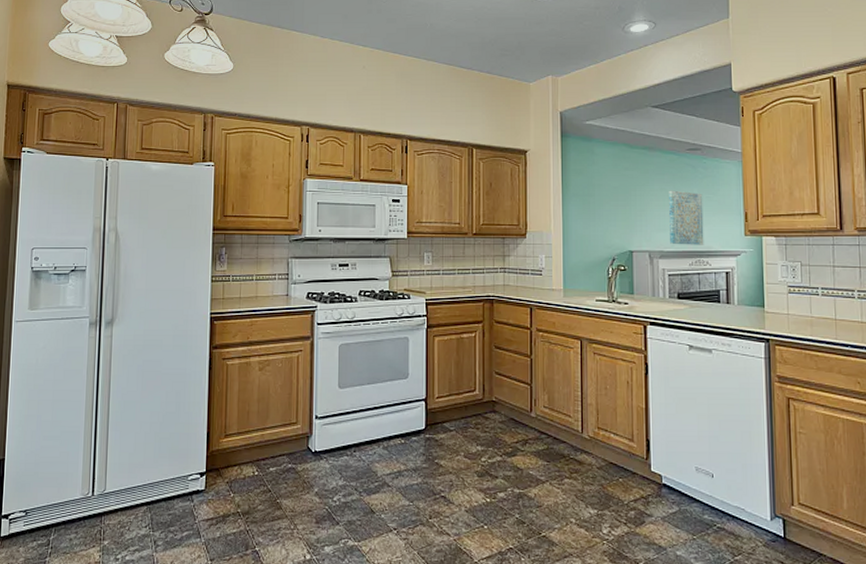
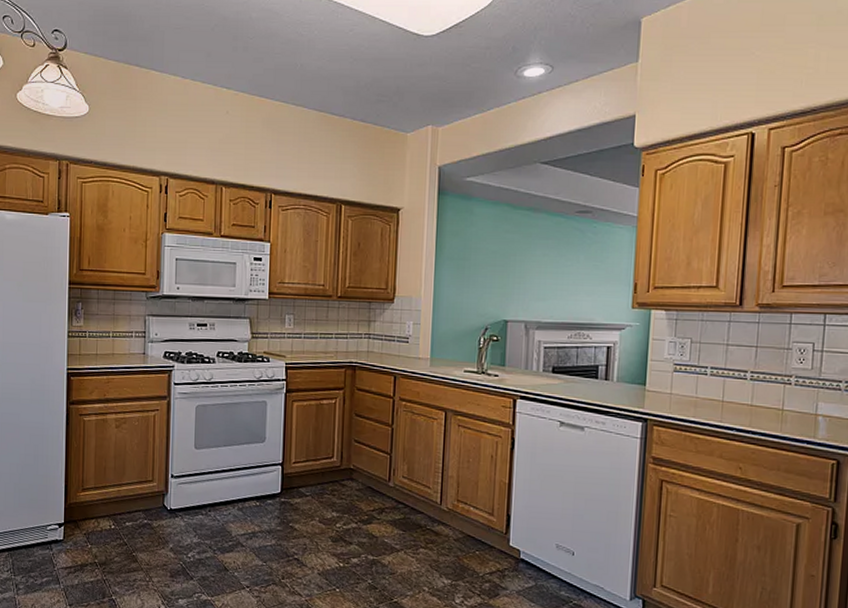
wall art: present [669,190,704,245] -> none [549,256,590,317]

